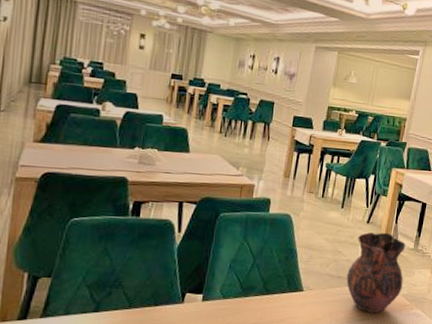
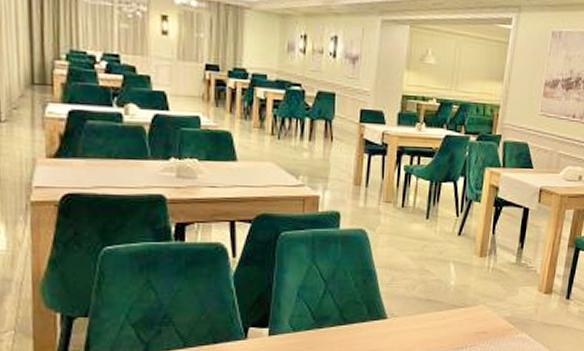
vase: present [346,232,406,314] -> none [437,245,507,341]

